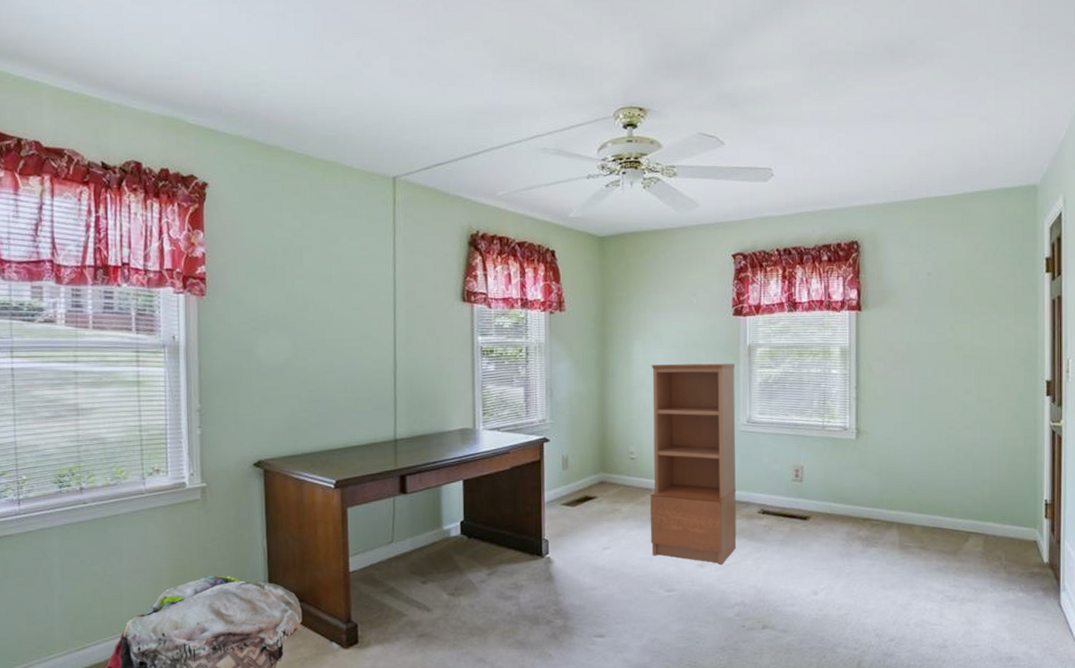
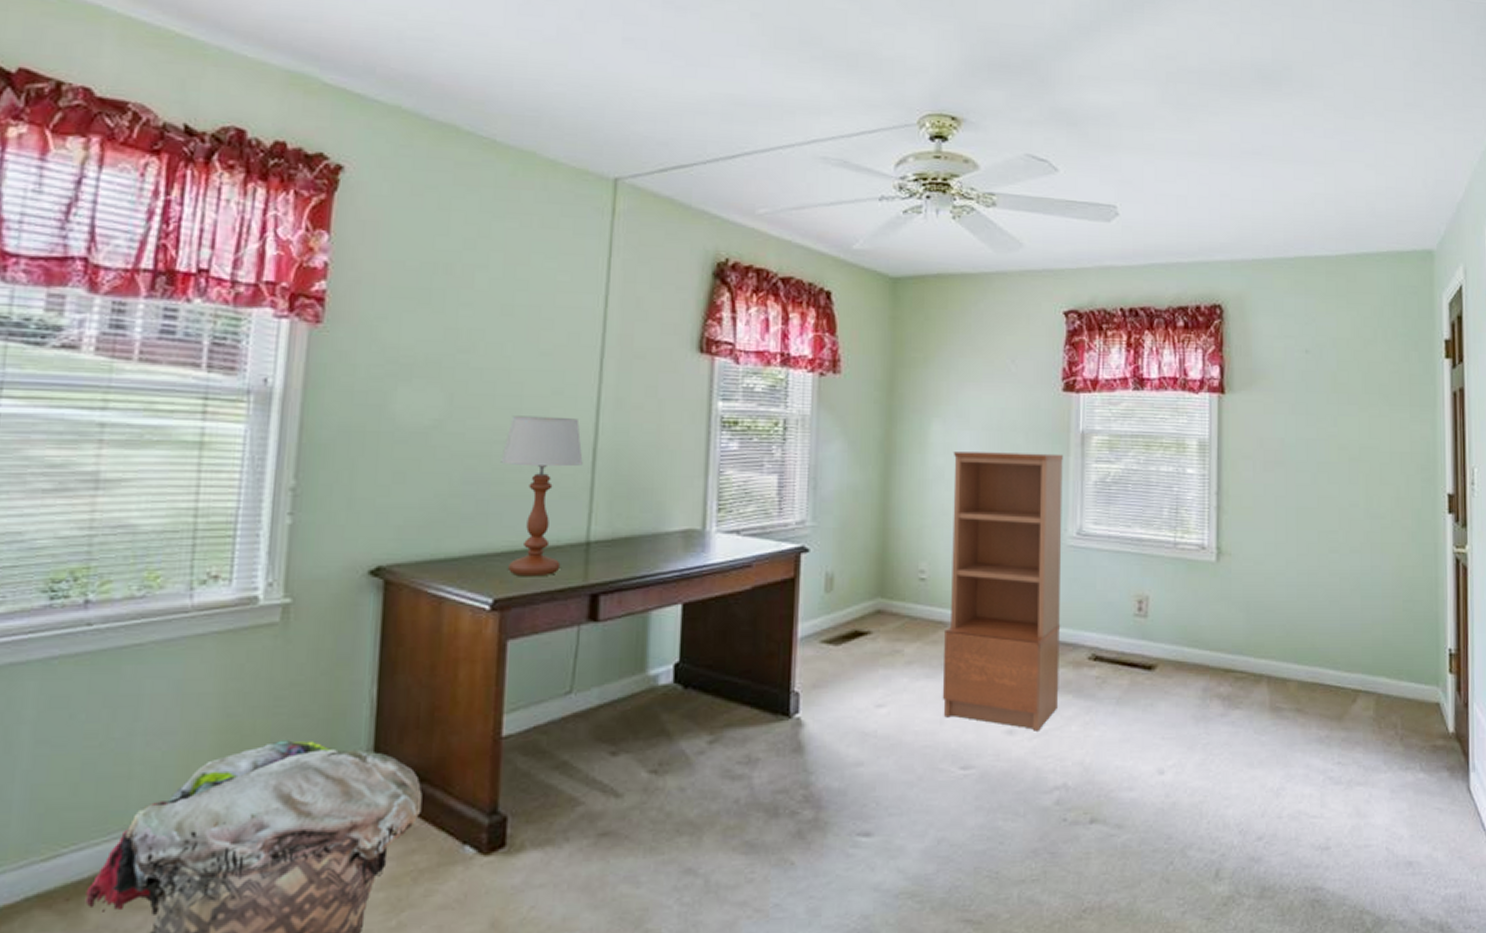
table lamp: none [332,353,388,465] -> present [501,415,583,577]

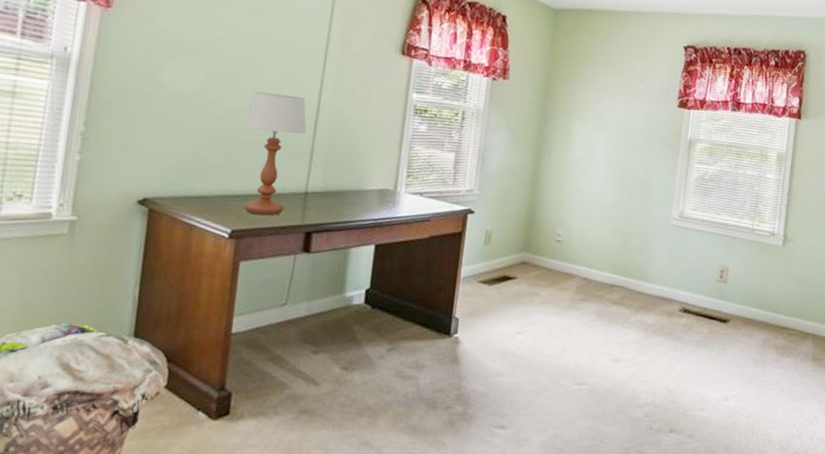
bookcase: present [942,452,1063,731] -> none [566,146,674,361]

